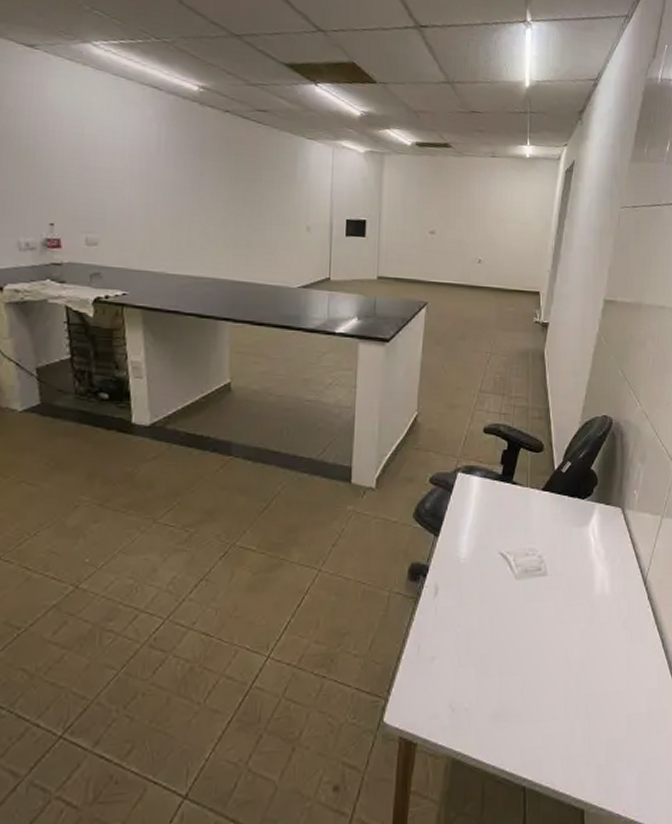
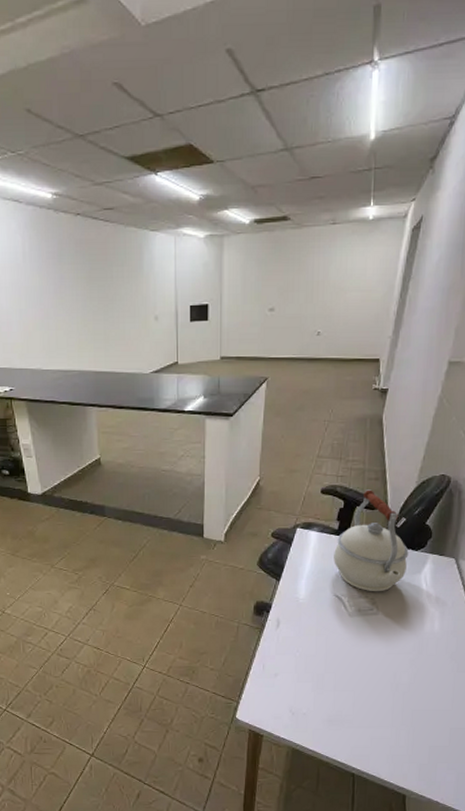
kettle: none [498,430,575,549] -> present [334,489,409,592]

